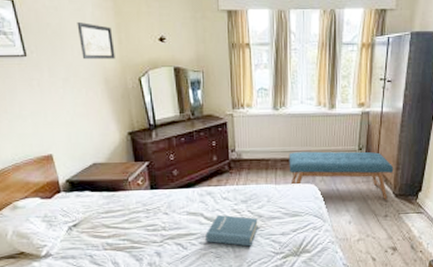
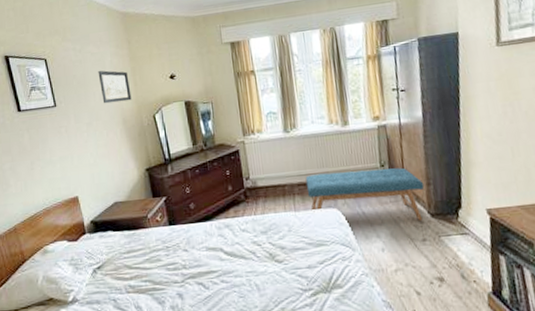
hardback book: present [205,214,258,247] -> none [227,248,282,284]

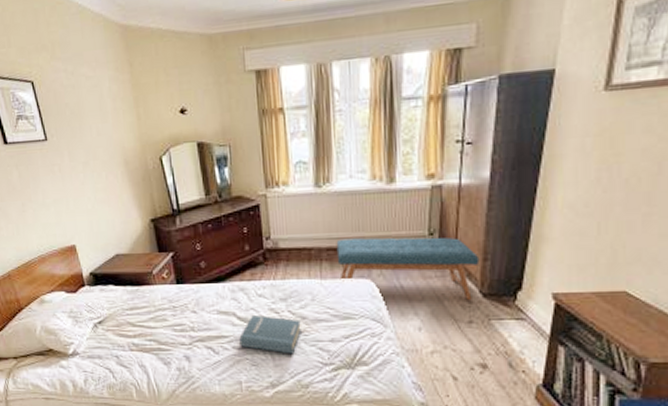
wall art: present [98,70,132,104] -> none [94,98,135,140]
hardback book: none [227,248,282,284] -> present [239,314,301,354]

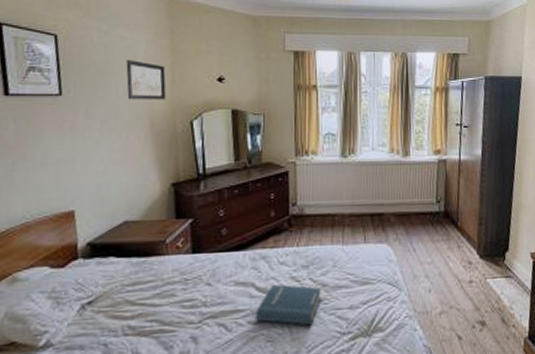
wall art: none [94,98,135,140] -> present [126,59,166,100]
bench: present [336,237,480,301] -> none [358,204,477,262]

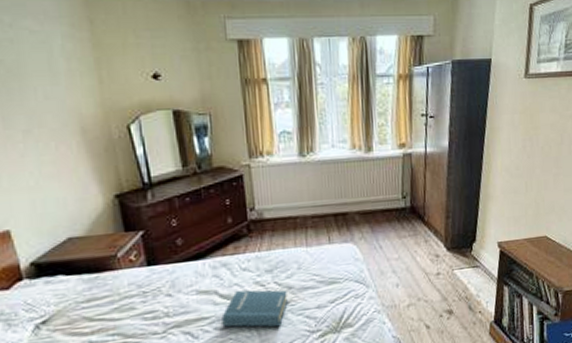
wall art: present [126,59,166,100] -> none [41,56,95,105]

